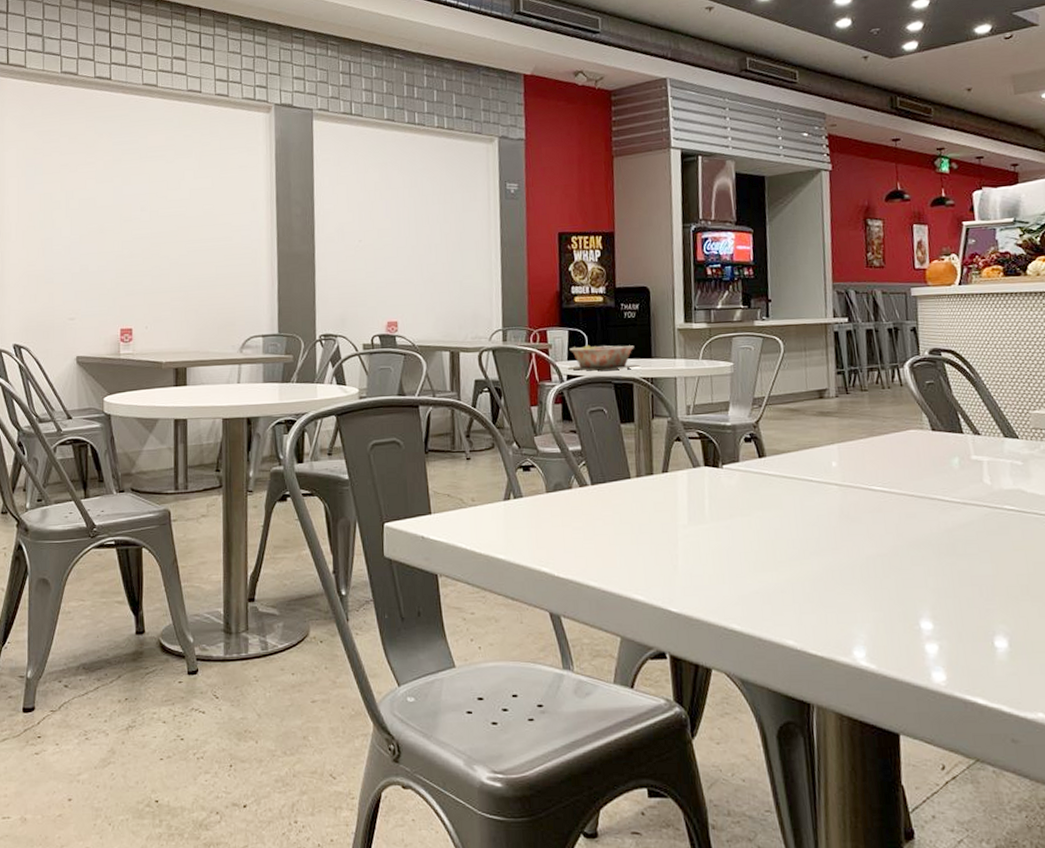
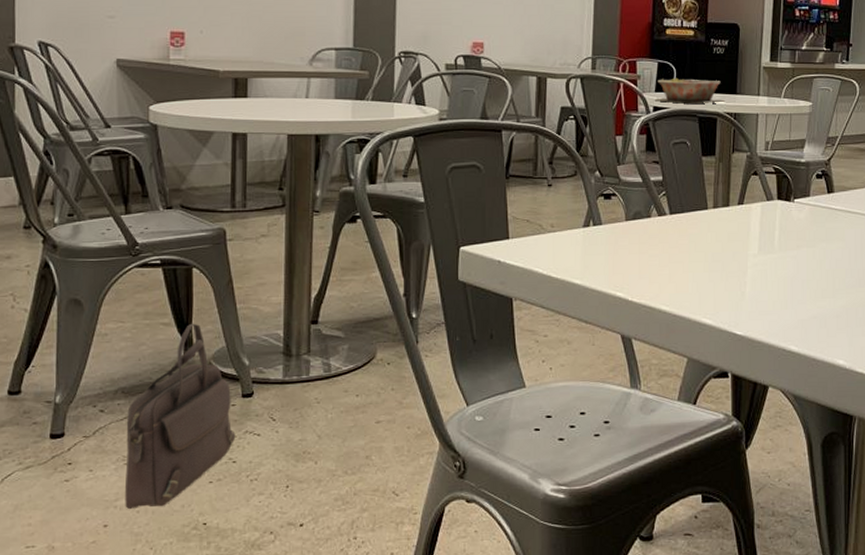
handbag: none [86,601,183,785] -> present [124,323,236,510]

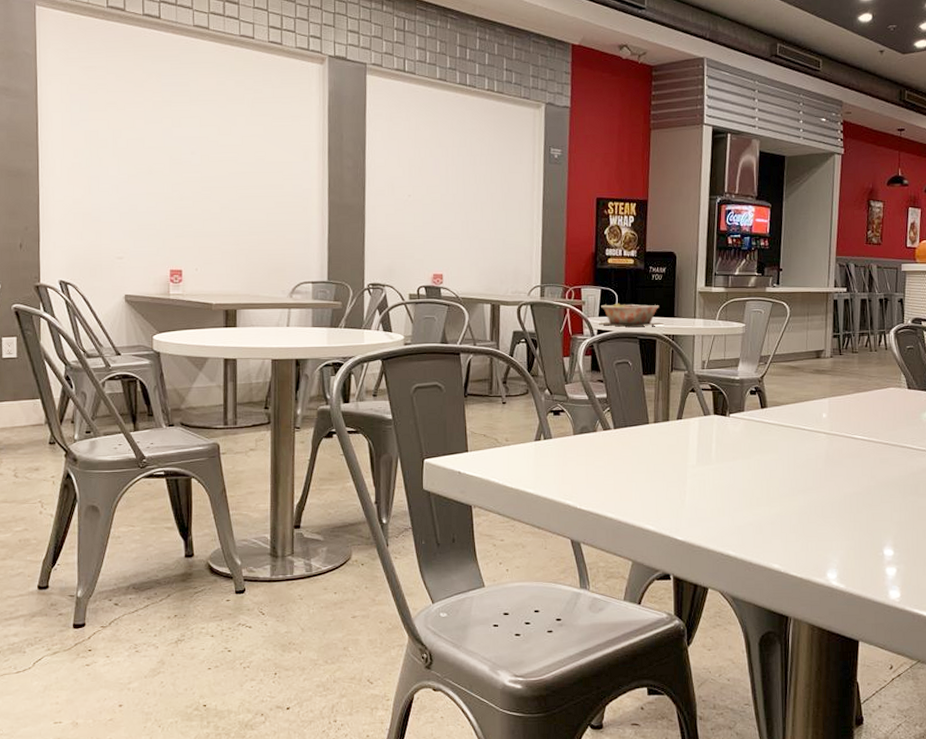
handbag: present [124,323,236,510] -> none [136,527,230,692]

